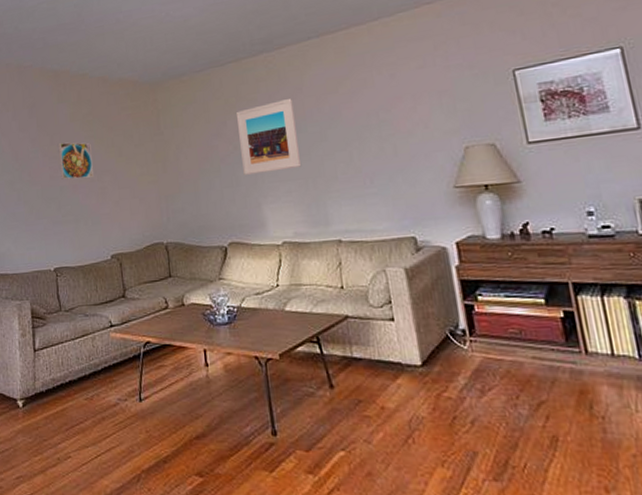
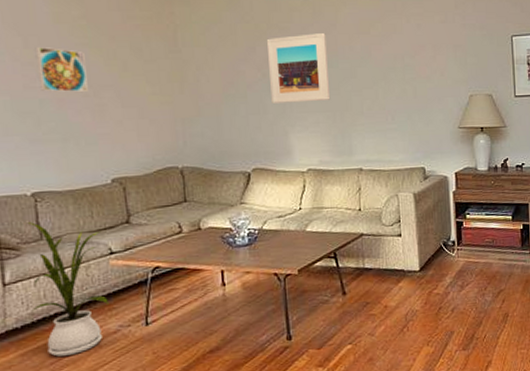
house plant: none [51,294,110,423] -> present [27,222,109,357]

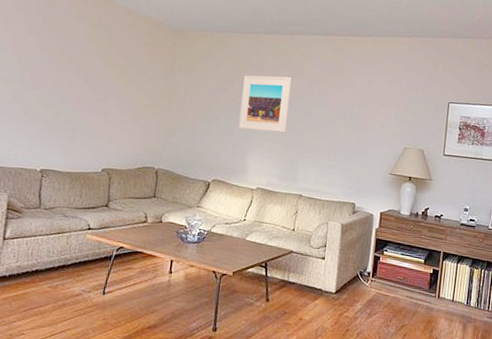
house plant: present [27,222,109,357] -> none [19,192,85,307]
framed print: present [35,47,88,93] -> none [65,56,103,97]

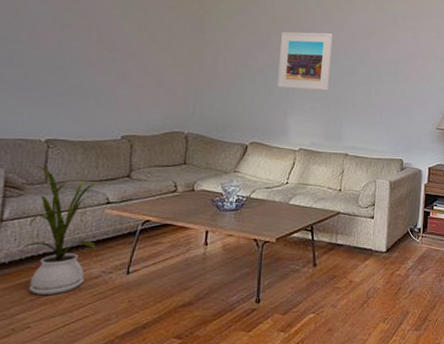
house plant: none [19,192,85,307] -> present [22,166,103,294]

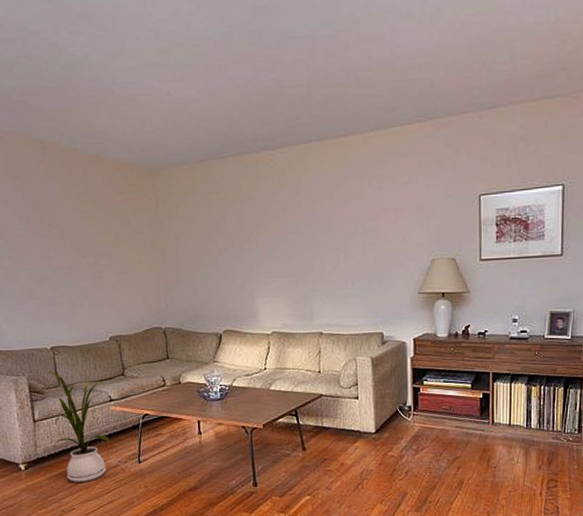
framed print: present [277,31,333,91] -> none [235,200,294,269]

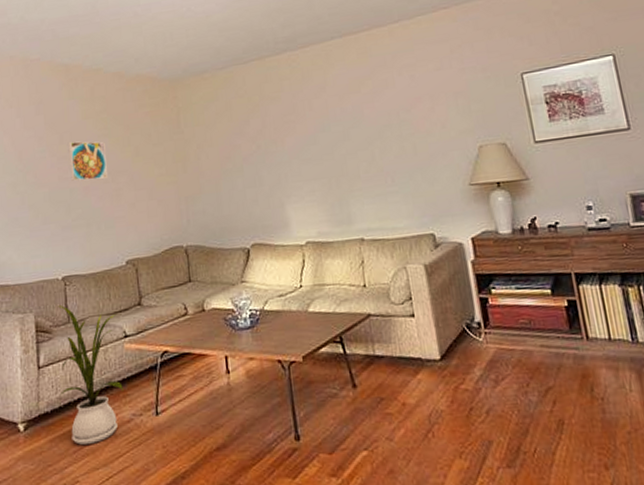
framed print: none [48,222,89,261] -> present [68,141,108,181]

